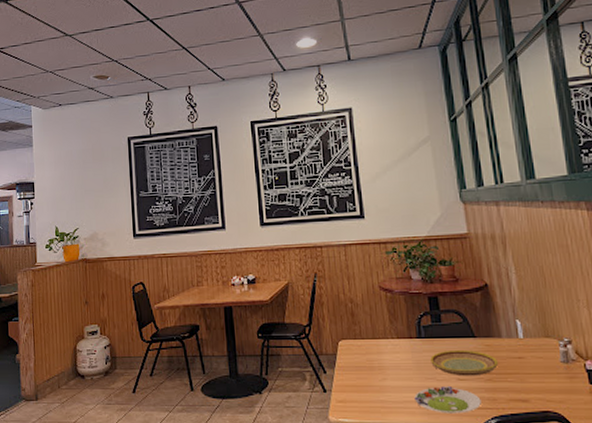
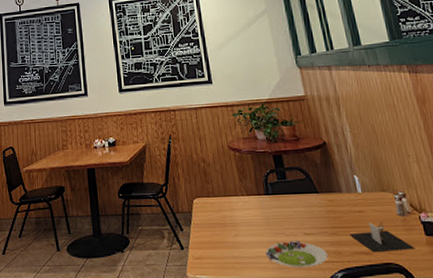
plate: present [430,349,498,376] -> none [278,205,340,231]
napkin holder: none [507,369,577,401] -> present [349,222,416,253]

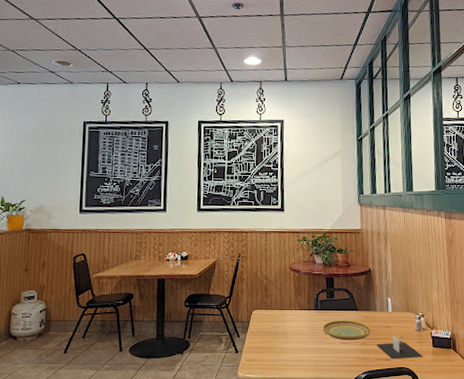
salad plate: present [265,240,328,268] -> none [307,347,356,370]
plate: none [278,205,340,231] -> present [323,319,372,341]

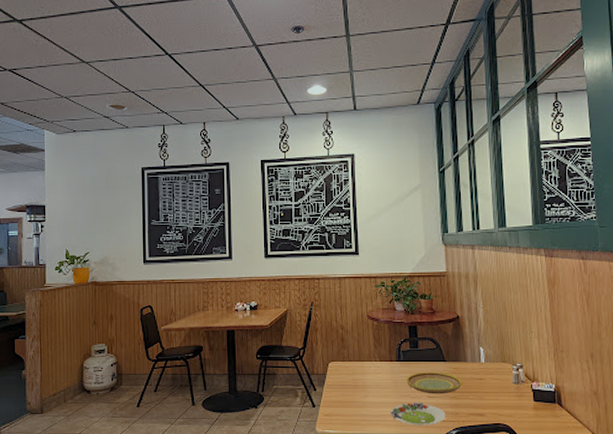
salad plate: none [307,347,356,370] -> present [391,401,446,425]
napkin holder: present [376,335,424,359] -> none [468,388,523,415]

